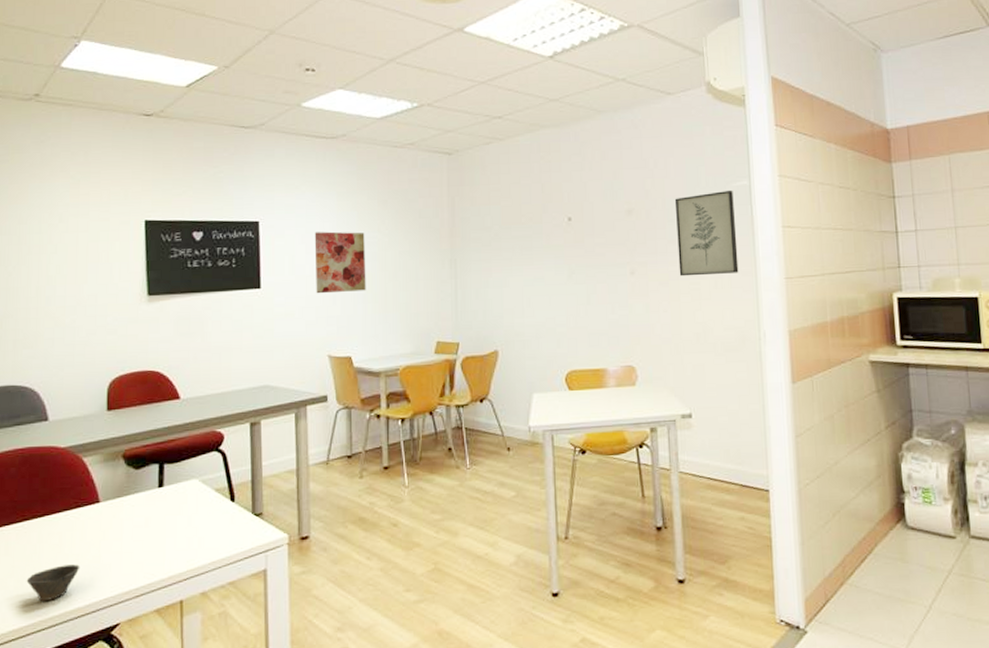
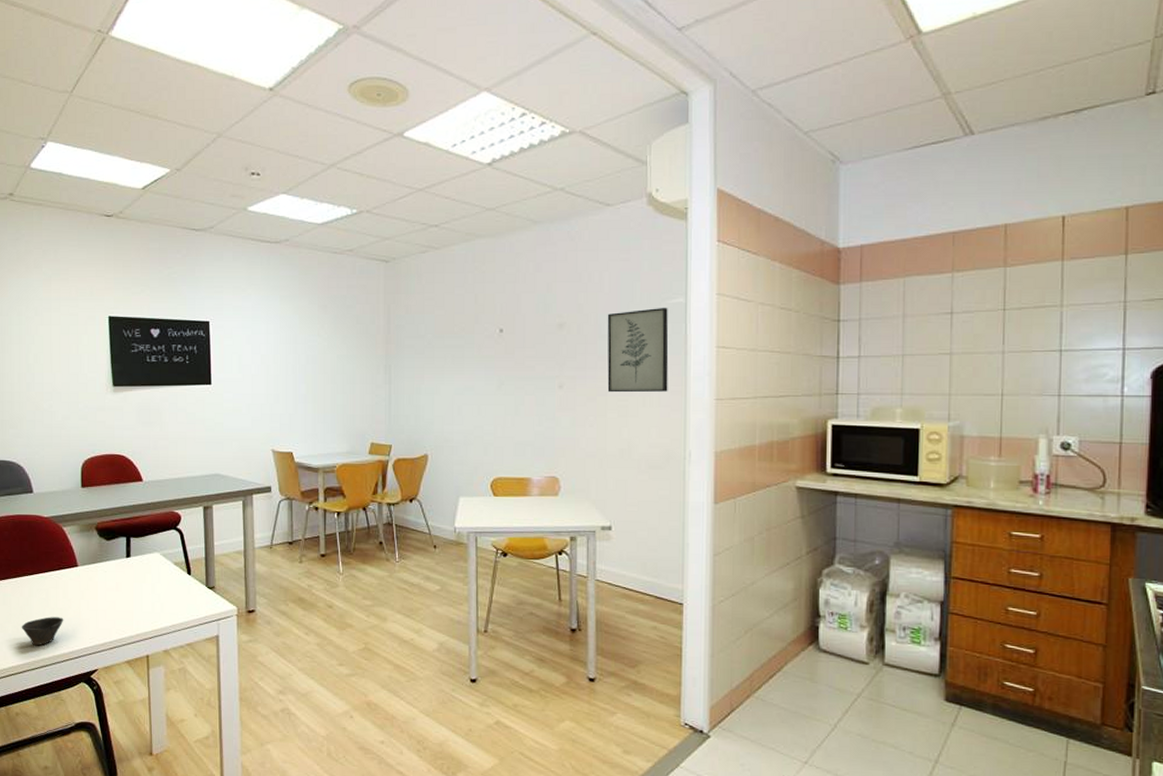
wall art: present [314,231,366,294] -> none [259,333,307,392]

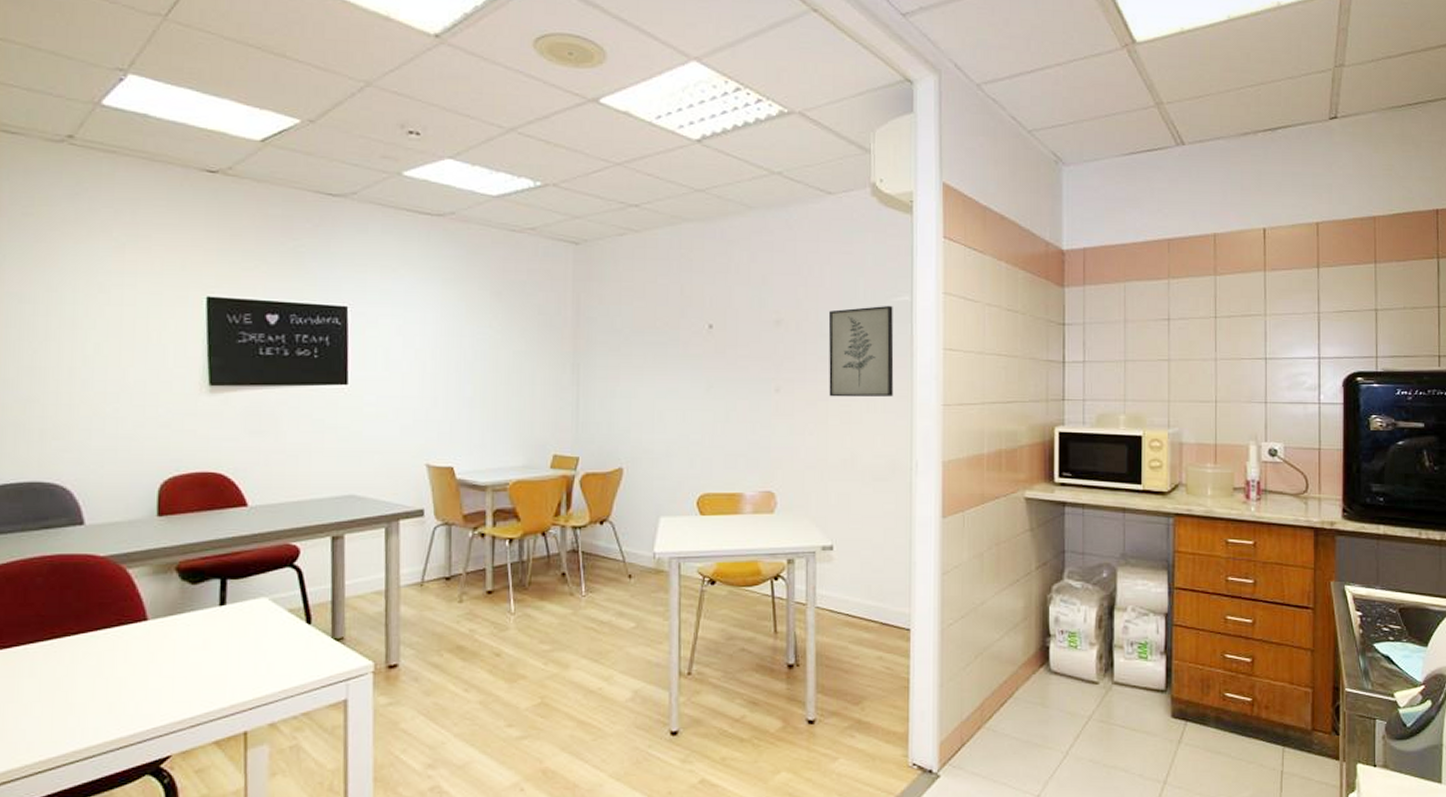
cup: present [21,617,64,646] -> none [56,689,123,731]

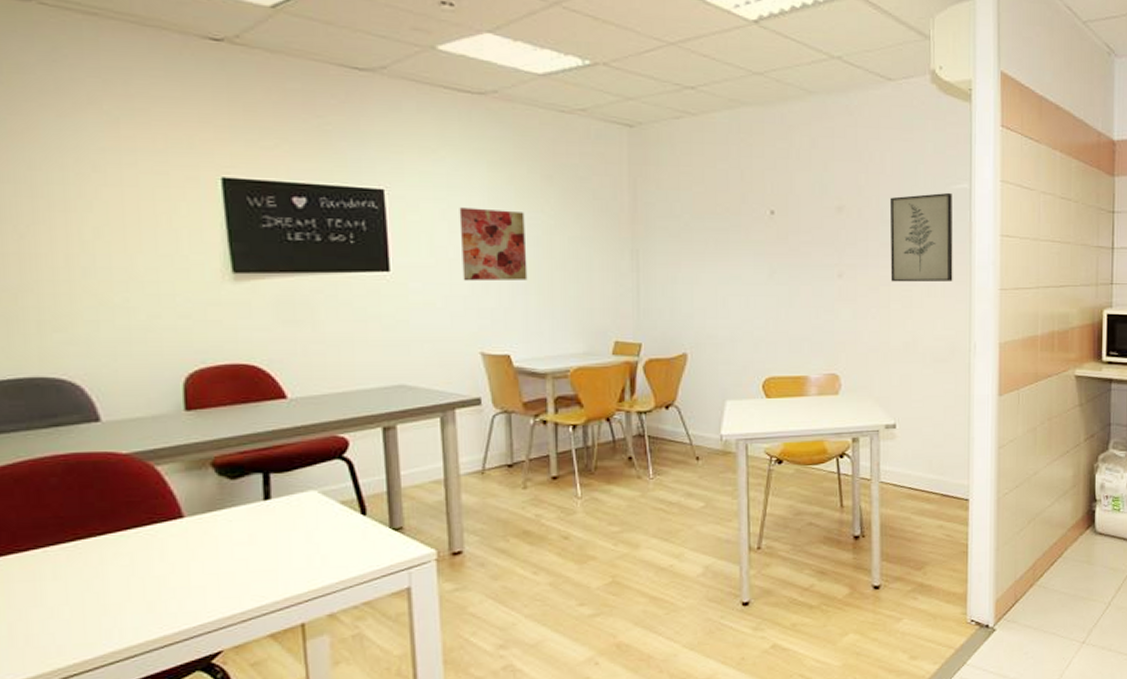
wall art: none [413,323,474,395] -> present [459,207,528,282]

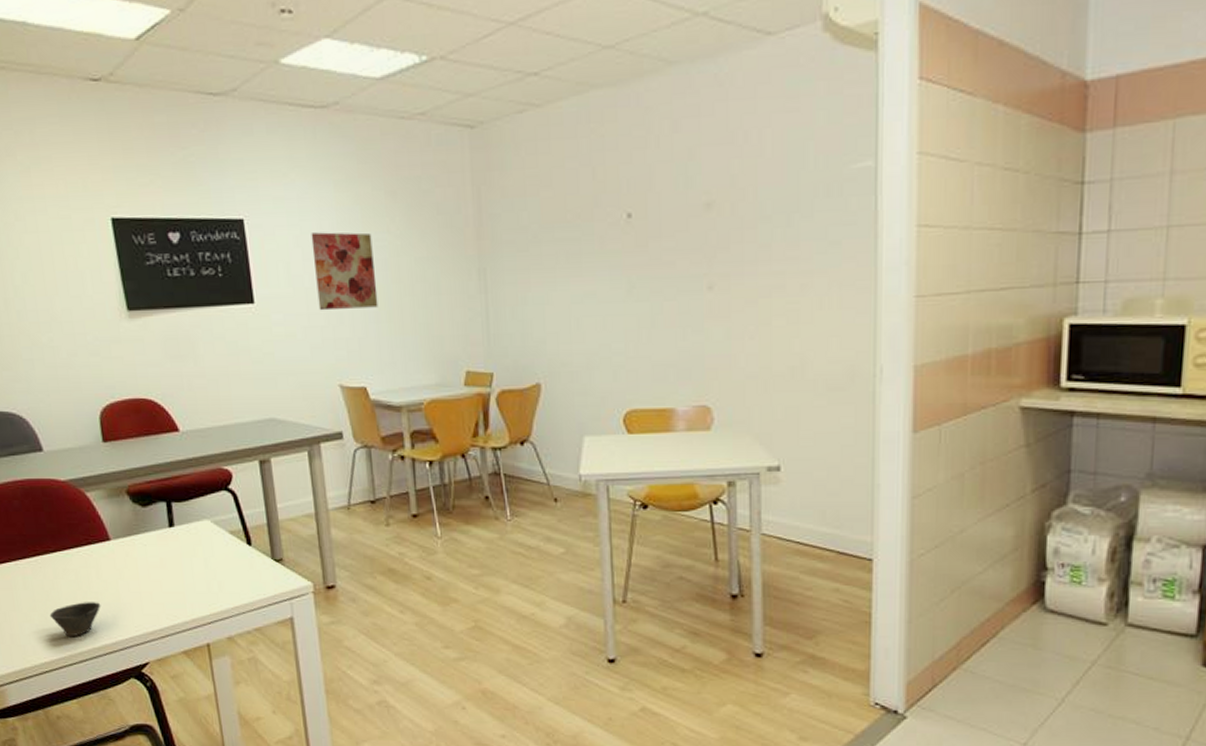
cup: none [87,588,163,632] -> present [49,602,101,637]
wall art: present [889,192,953,282] -> none [770,173,853,293]

